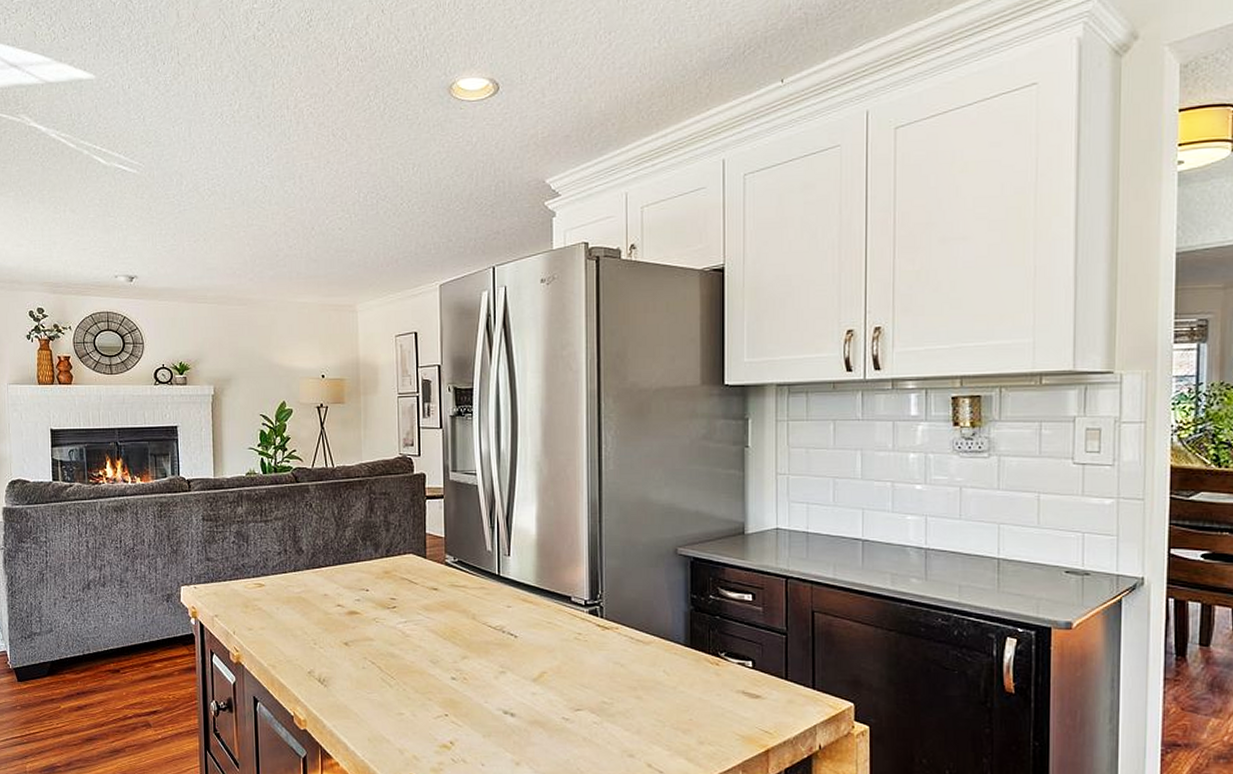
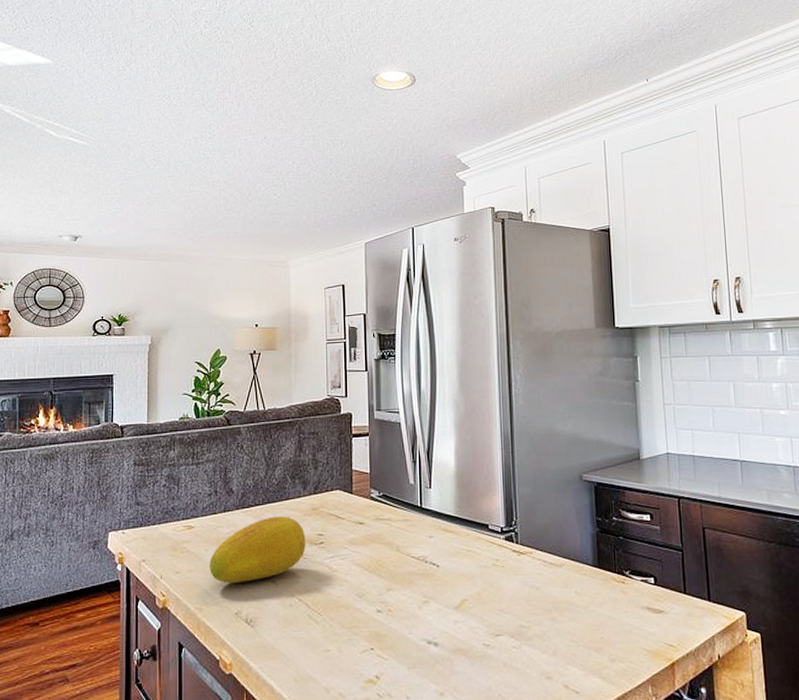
fruit: none [281,578,378,643] -> present [210,516,306,584]

